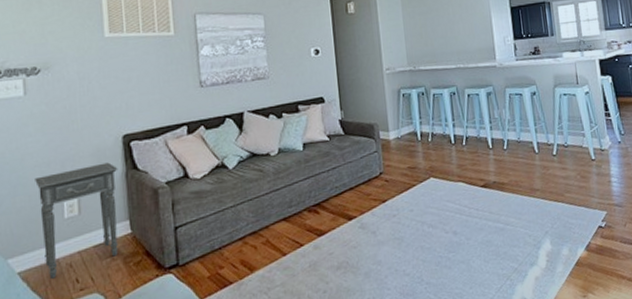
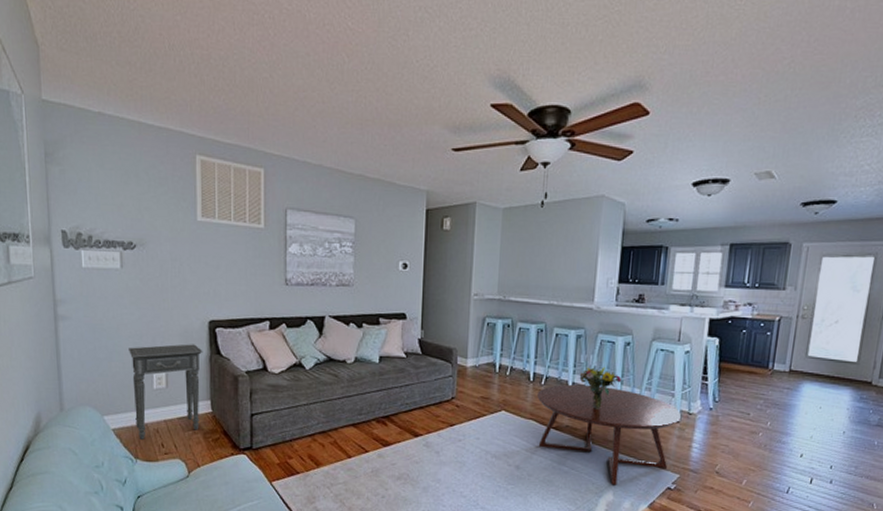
coffee table: none [461,137,595,234] -> present [537,384,681,485]
bouquet: none [496,118,535,161] -> present [579,366,621,409]

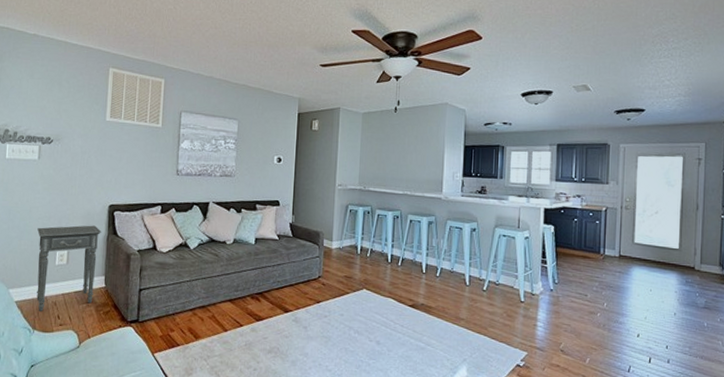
coffee table: present [537,384,681,485] -> none [395,265,525,362]
bouquet: present [579,366,621,409] -> none [432,250,469,289]

